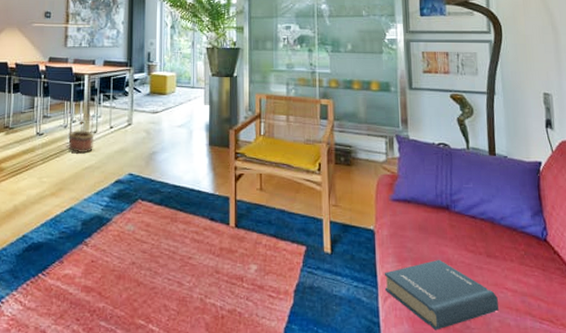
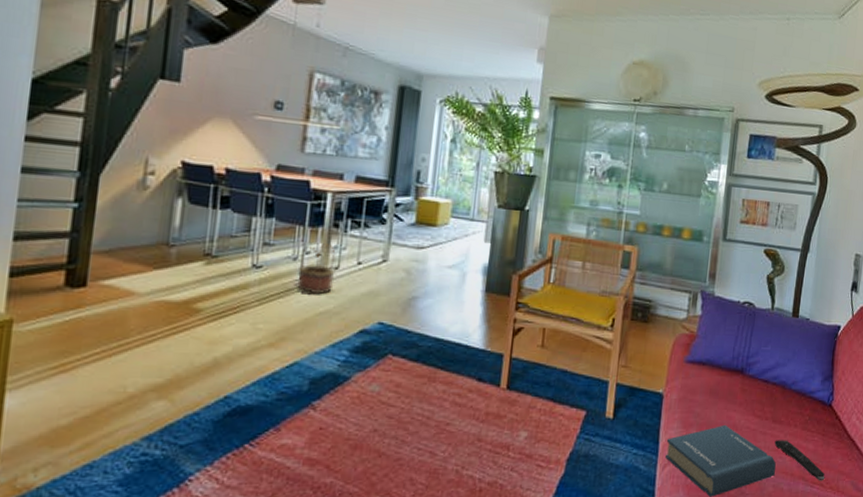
remote control: none [492,274,554,318] -> present [774,440,825,481]

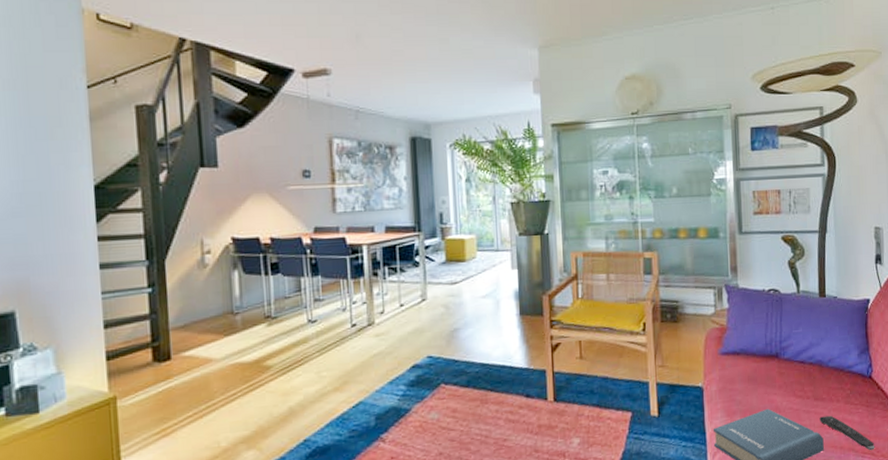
basket: present [297,243,336,295] -> none [347,292,382,339]

